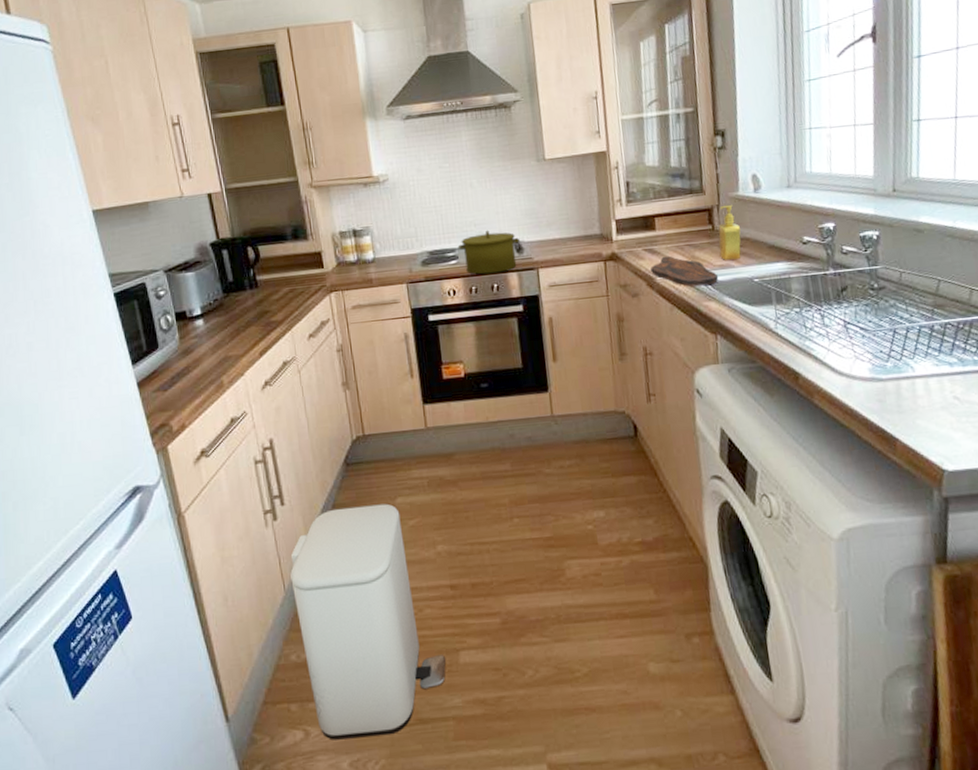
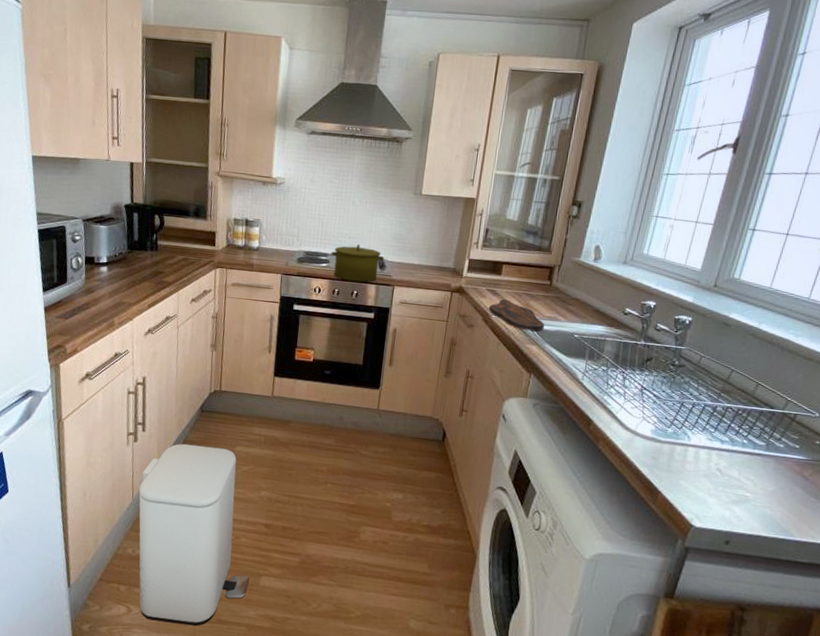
soap dispenser: present [718,204,741,260] -> none [550,266,574,316]

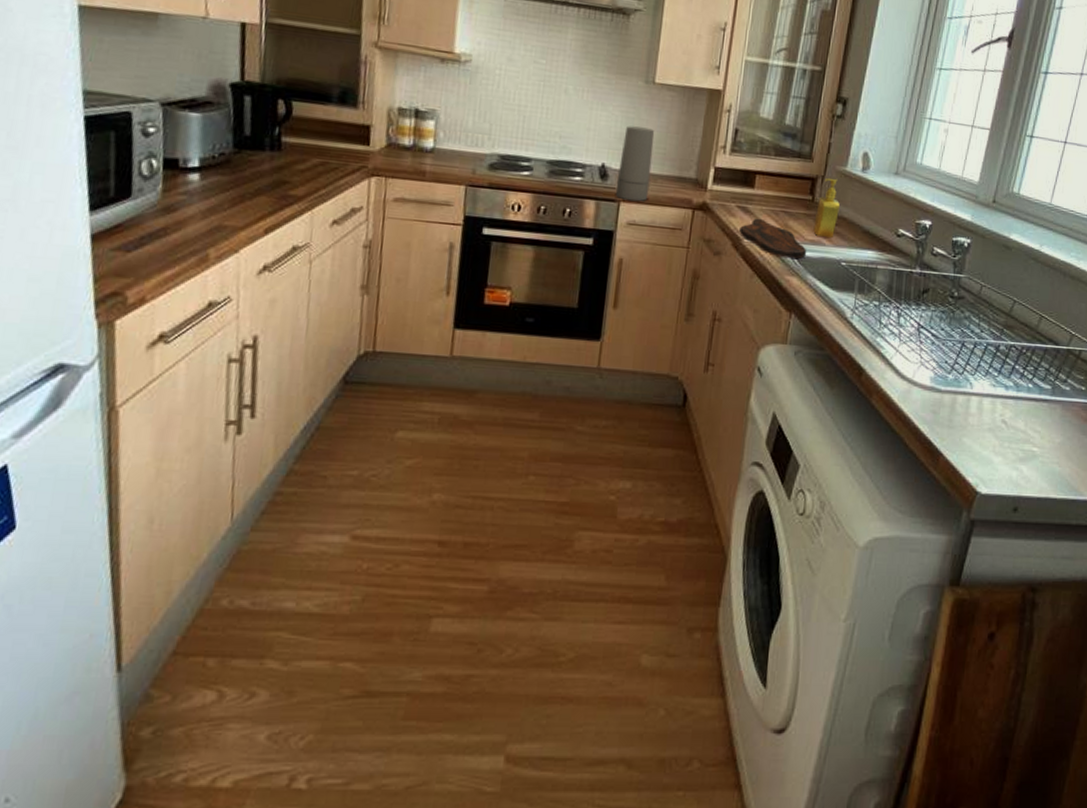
pedal bin: present [139,443,250,626] -> none [238,432,415,707]
cooking pot: present [330,244,384,282] -> none [534,145,606,197]
canister: none [390,228,422,286] -> present [615,126,655,202]
soap dispenser: none [550,266,574,316] -> present [813,177,840,239]

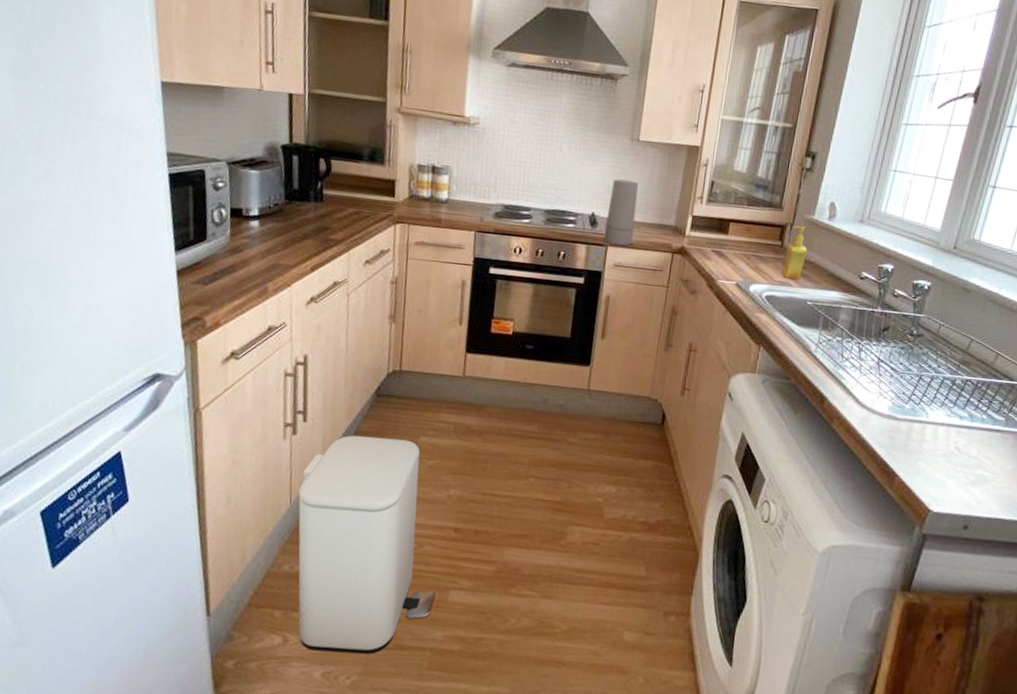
pedal bin: none [238,432,415,707] -> present [298,435,436,655]
cutting board: present [739,218,807,259] -> none [714,261,776,298]

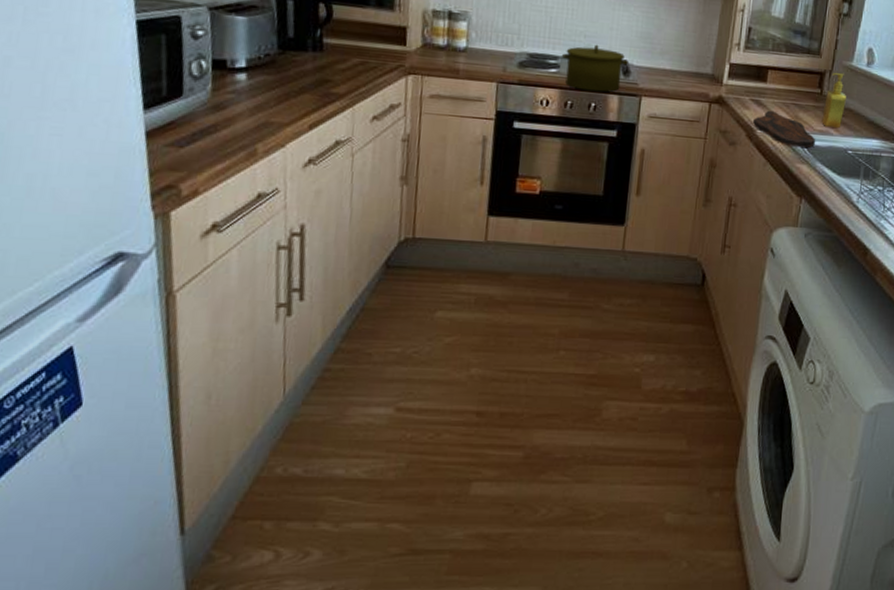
pedal bin: present [298,435,436,655] -> none [293,313,456,565]
cooking pot: none [533,197,596,242] -> present [561,44,628,92]
canister: present [603,179,639,246] -> none [637,25,674,96]
cutting board: none [714,261,776,298] -> present [753,110,816,148]

